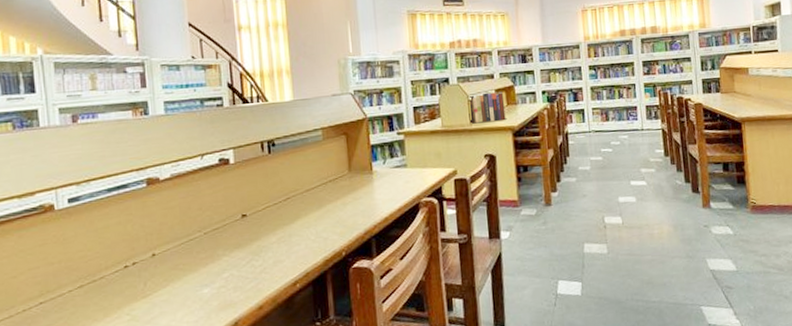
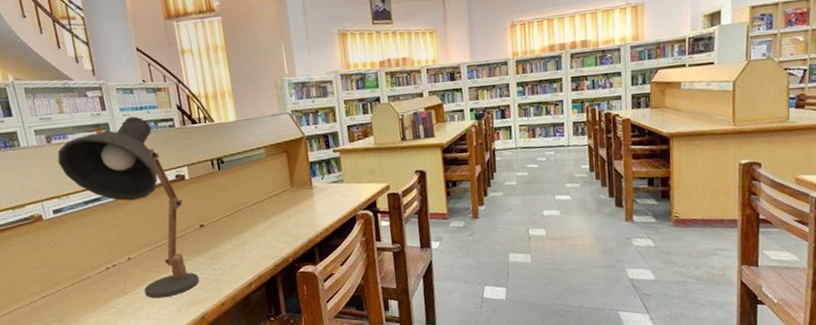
desk lamp: none [82,94,236,302] -> present [57,116,200,298]

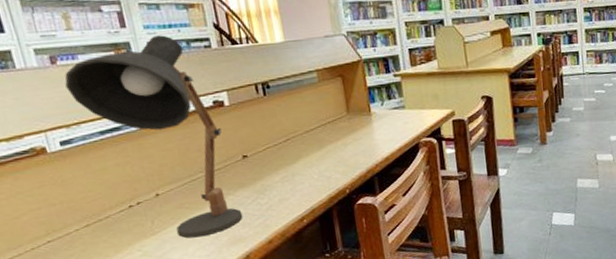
books: present [400,109,435,142] -> none [465,33,502,66]

